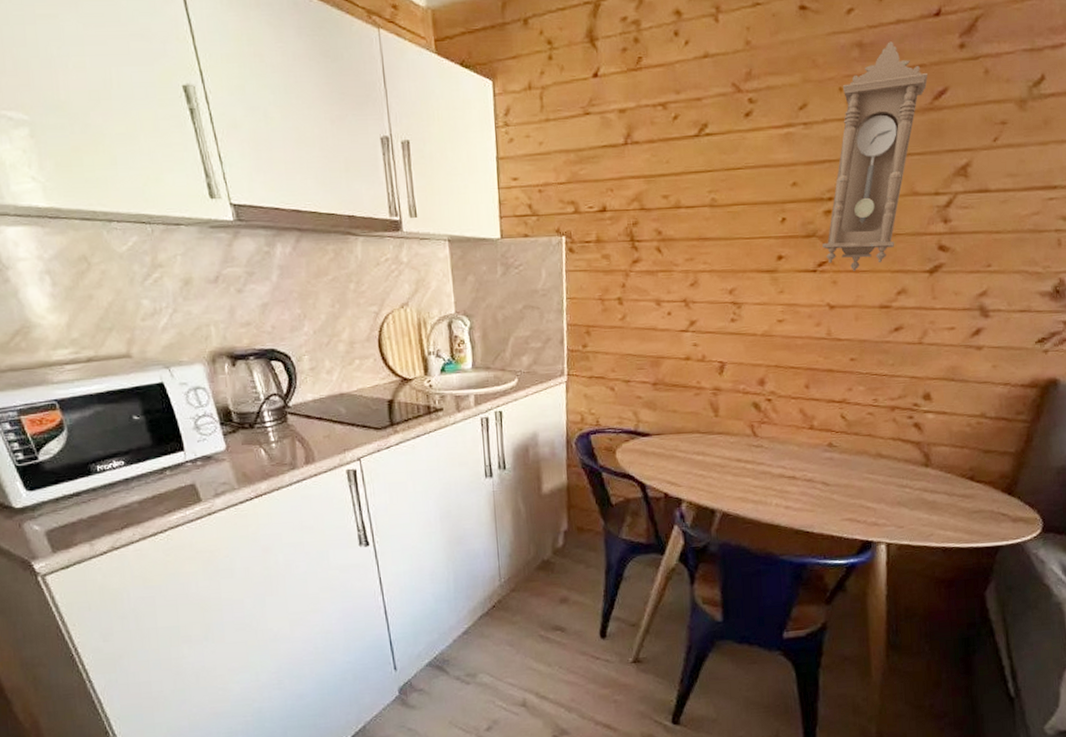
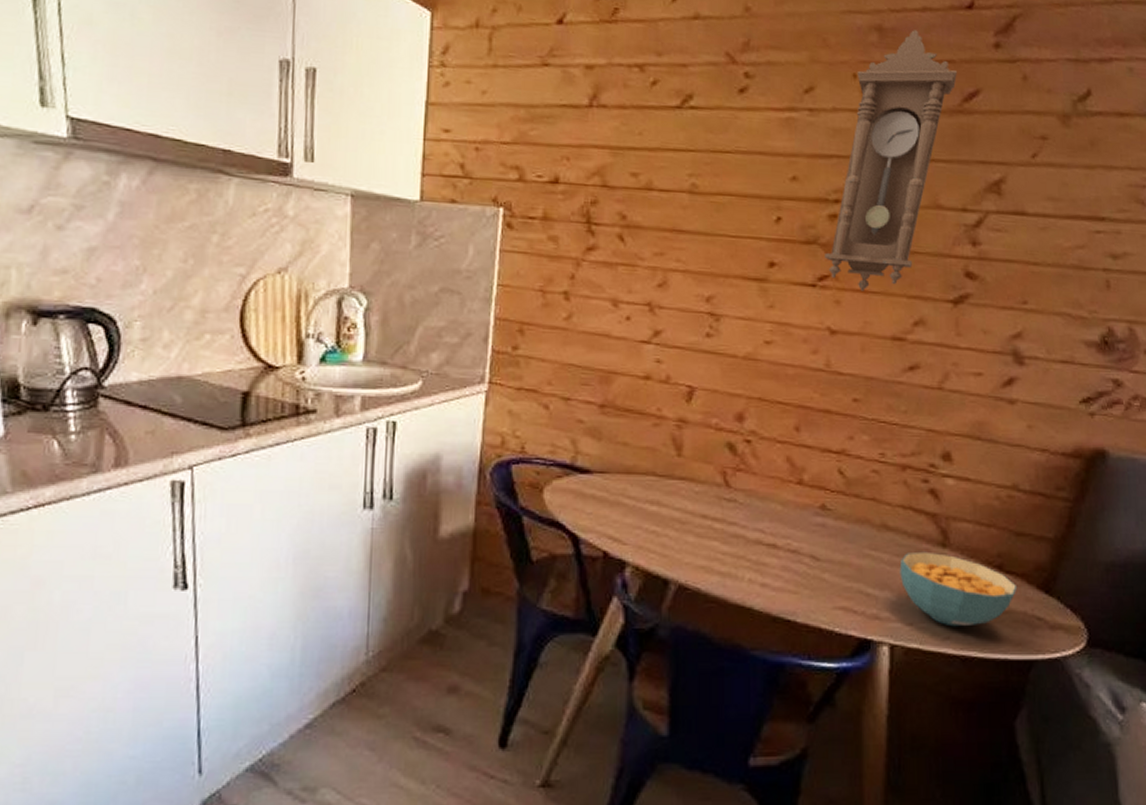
cereal bowl: none [892,471,986,526] -> present [899,551,1018,627]

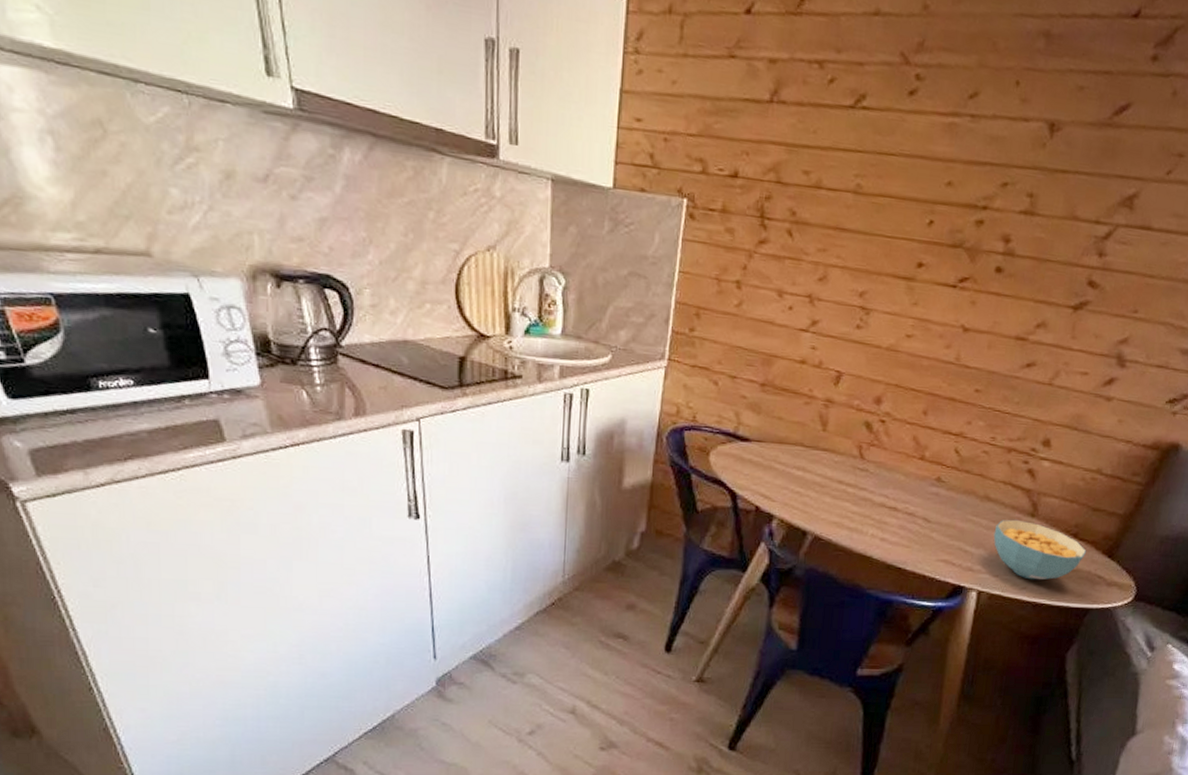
pendulum clock: present [825,30,957,291] -> none [967,37,1113,294]

